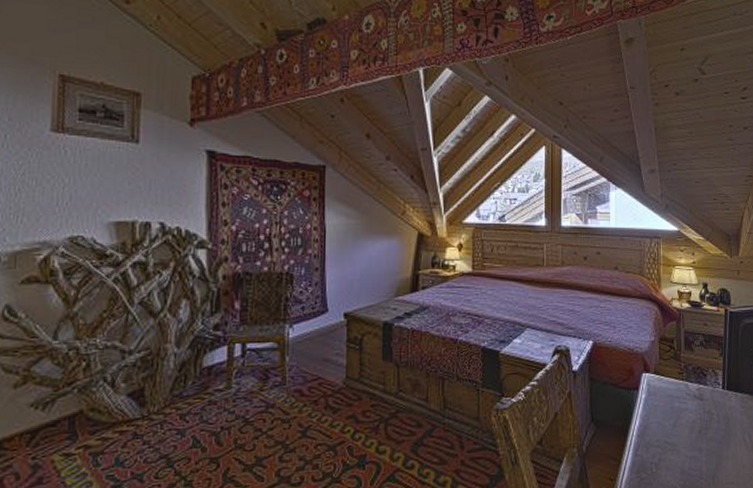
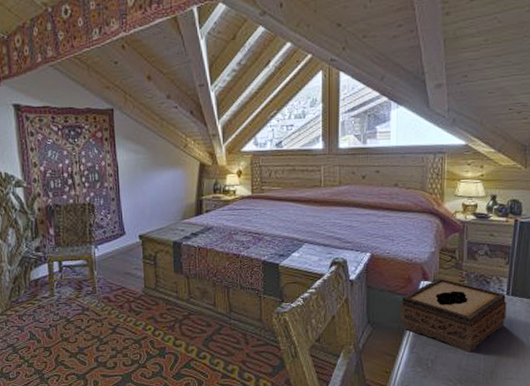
tissue box: none [624,370,723,455] -> present [401,278,507,353]

